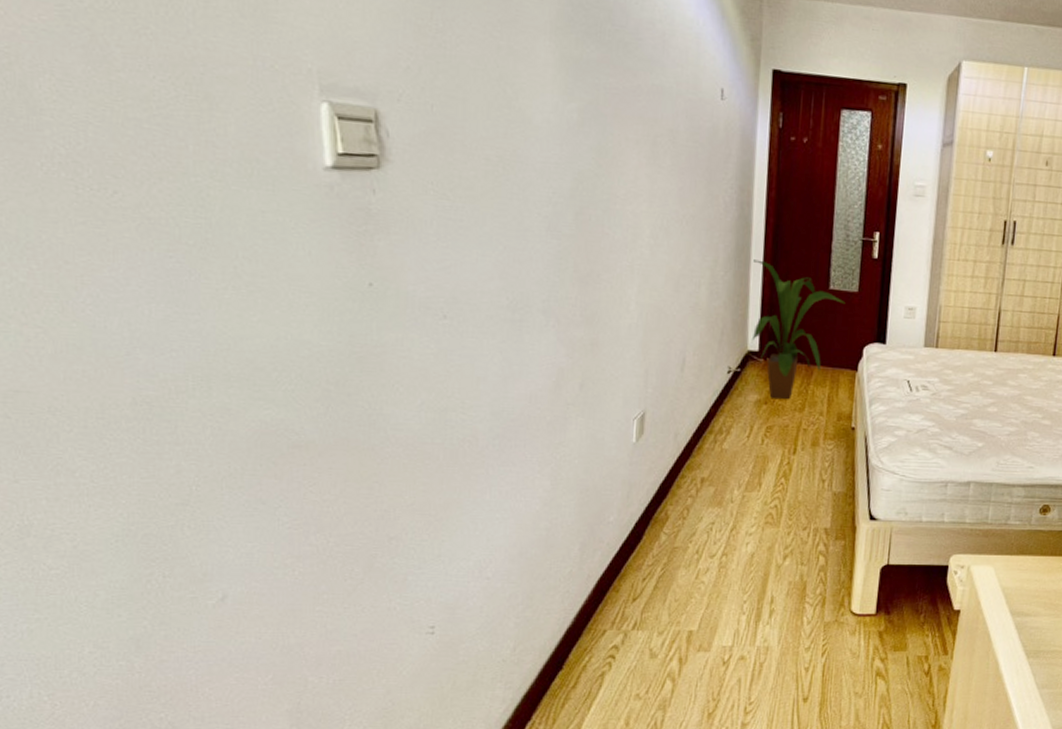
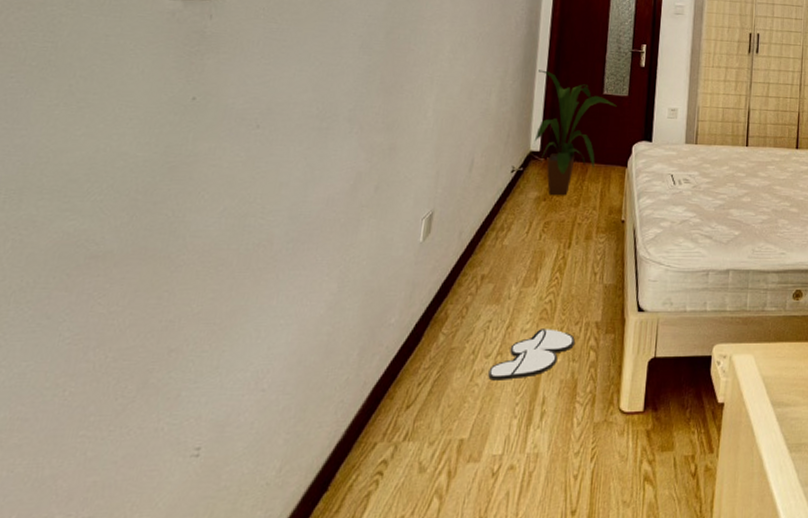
slippers: none [714,532,803,580] -> present [488,329,575,381]

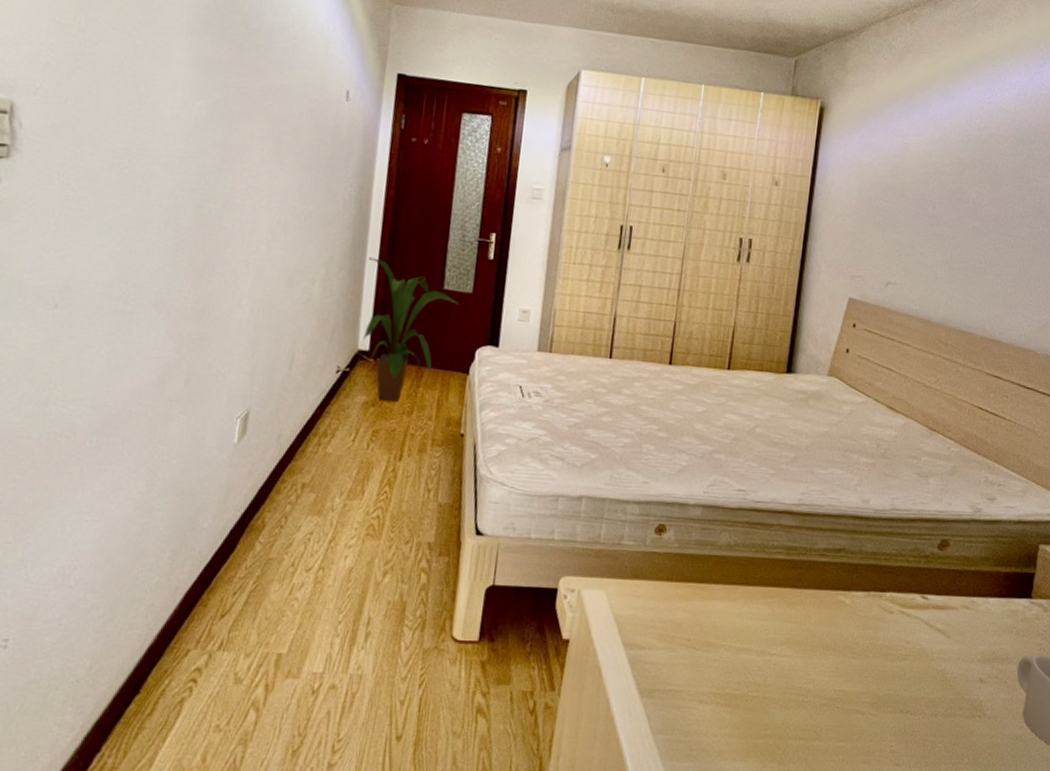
slippers: present [488,329,575,381] -> none [308,545,404,597]

